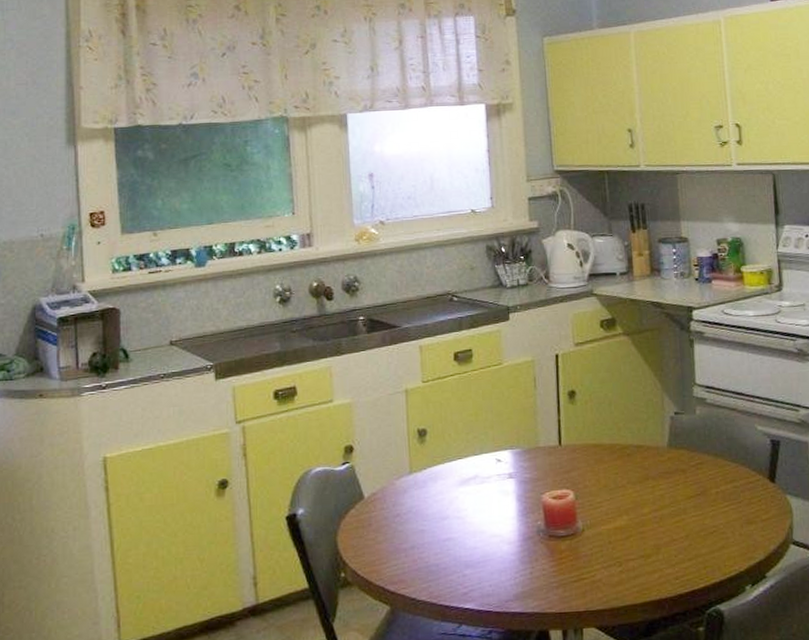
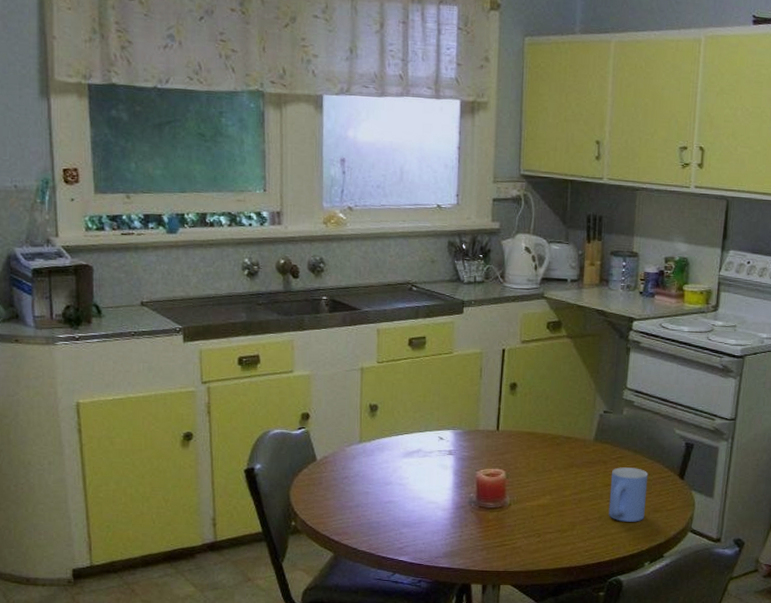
mug: none [693,474,737,539] -> present [608,467,648,522]

